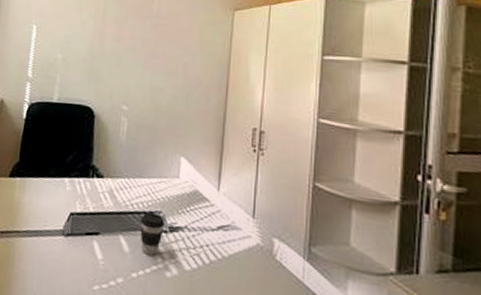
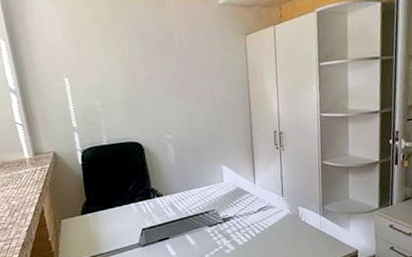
coffee cup: present [140,212,165,256] -> none [199,212,219,243]

